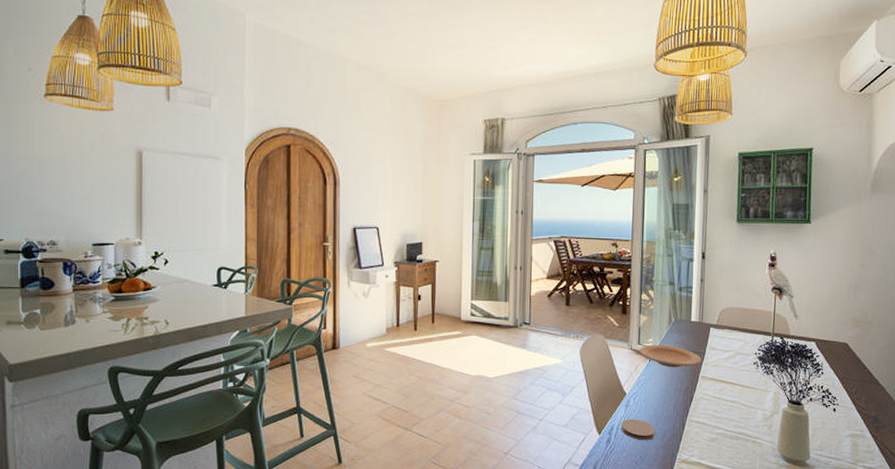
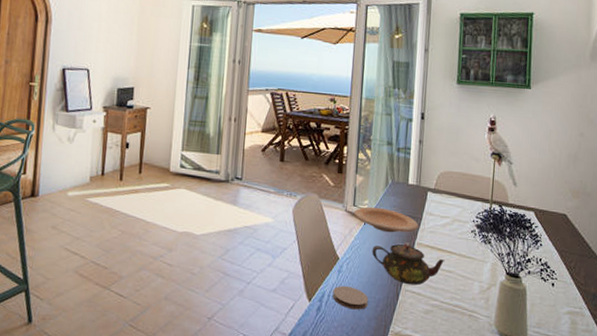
teapot: none [657,376,729,416] -> present [371,242,445,285]

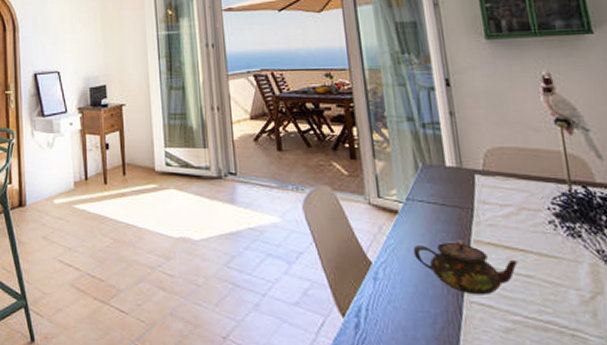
coaster: present [333,285,369,310] -> none [371,296,423,328]
plate: present [354,206,418,233] -> none [380,197,471,229]

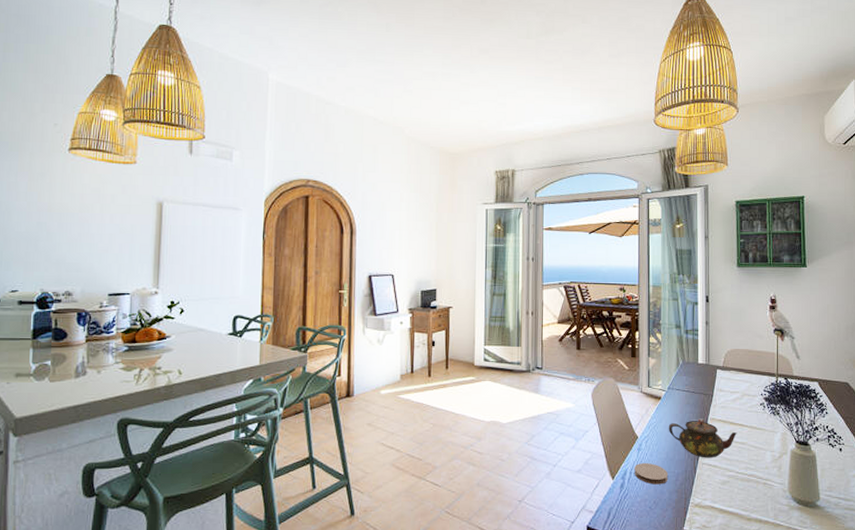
coaster: none [371,296,423,328] -> present [634,462,669,485]

